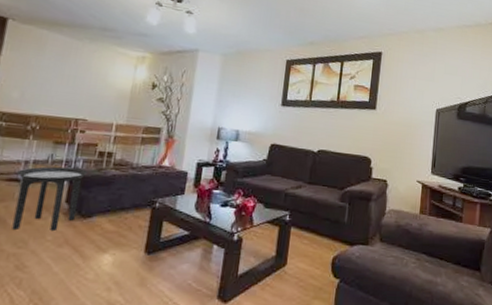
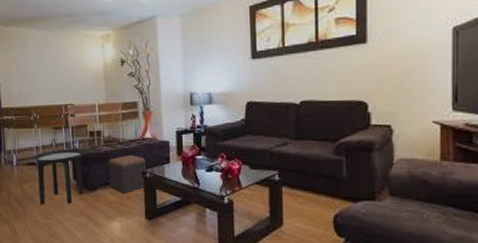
footstool: none [109,181,159,223] -> present [108,154,147,194]

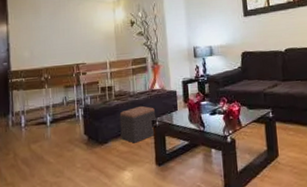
side table: present [33,148,85,205] -> none [42,104,96,163]

